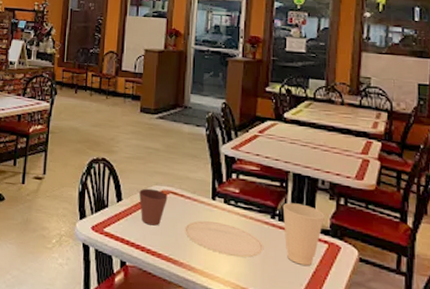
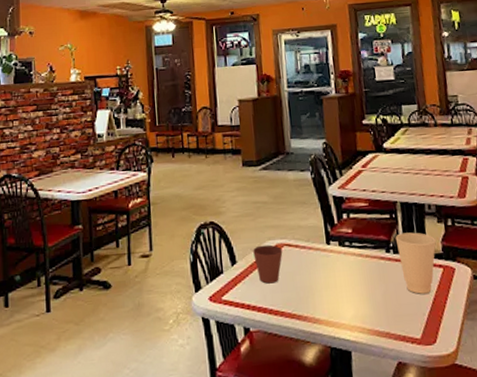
plate: present [185,220,264,258] -> none [304,266,384,299]

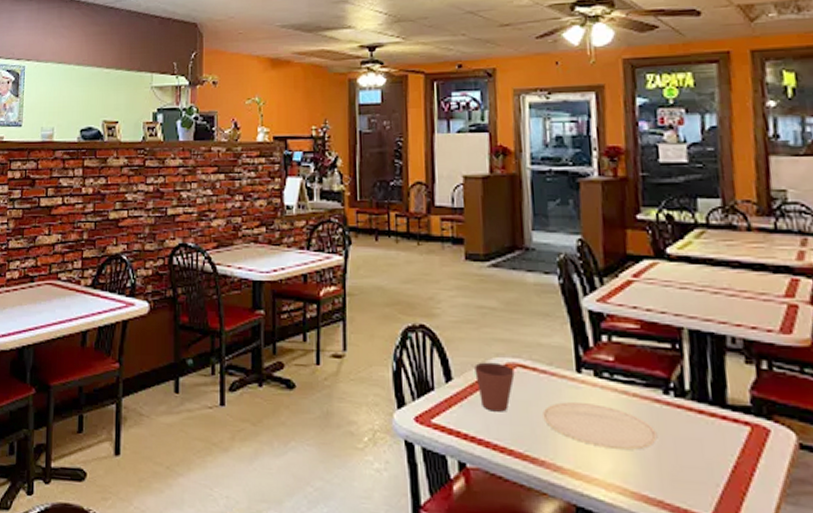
plate: none [304,266,384,299] -> present [543,402,658,450]
cup: present [395,232,436,294] -> none [678,371,741,458]

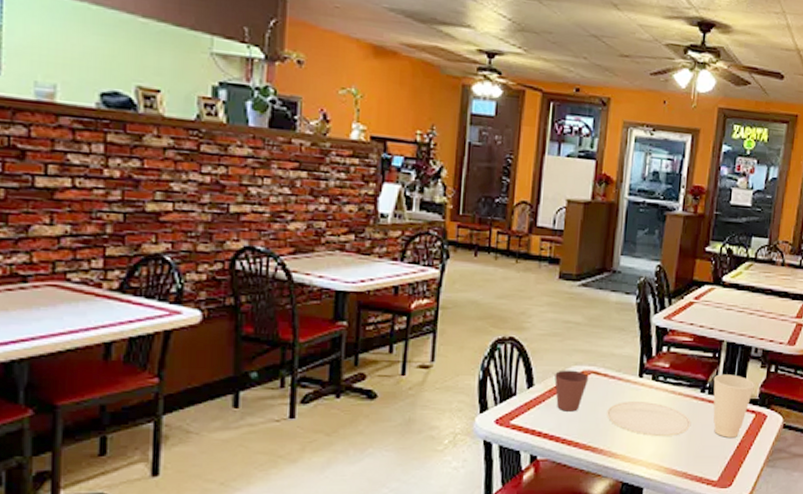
cup: none [678,371,741,458] -> present [713,374,755,438]

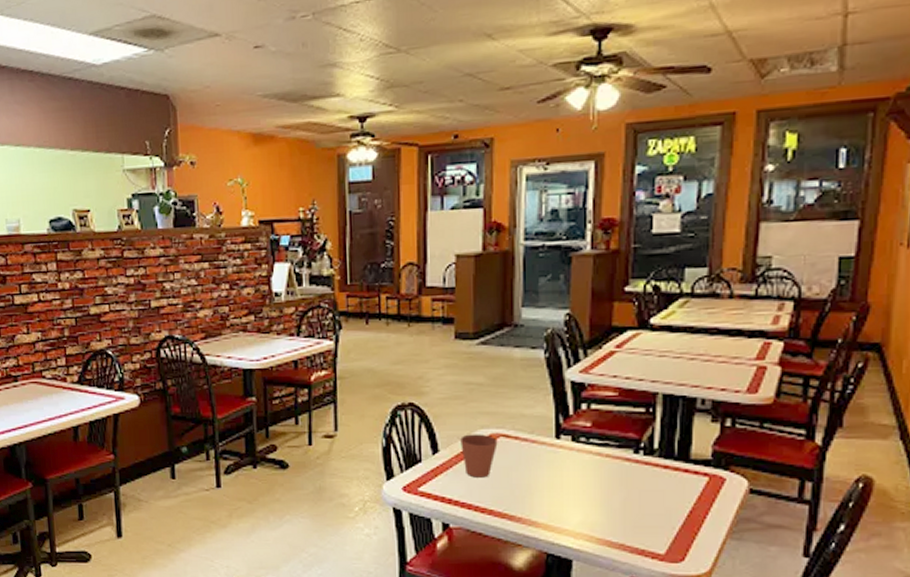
plate: present [607,402,691,436] -> none [522,466,625,503]
cup: present [713,374,755,438] -> none [649,431,705,505]

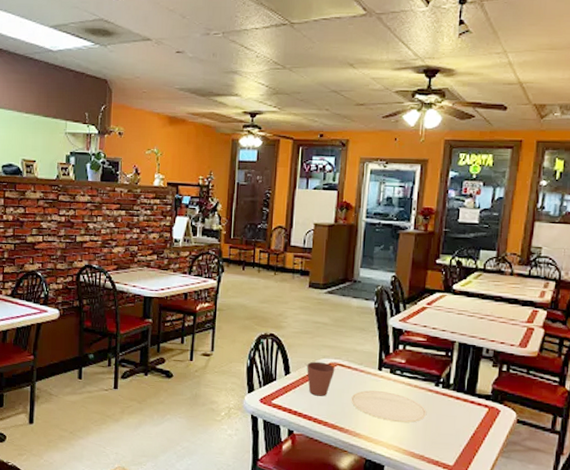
plate: none [522,466,625,503] -> present [351,390,427,423]

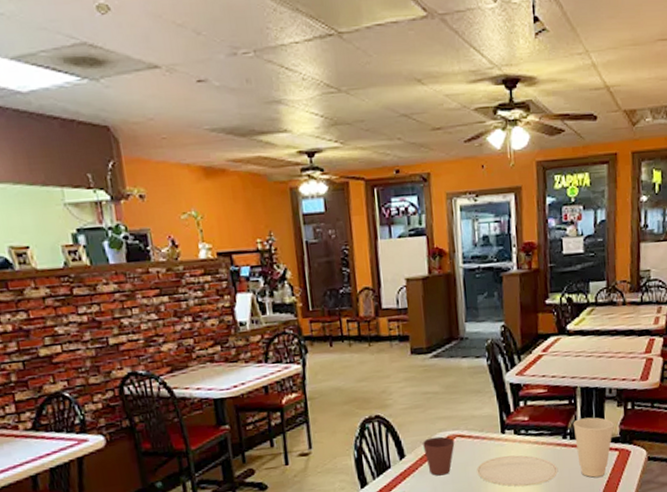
cup: none [446,371,487,428] -> present [573,417,614,478]

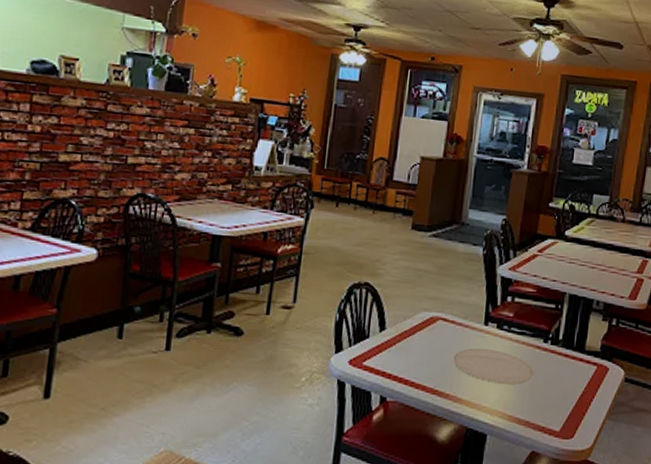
cup: present [423,436,455,476] -> none [405,315,437,356]
cup: present [573,417,614,478] -> none [555,325,596,389]

